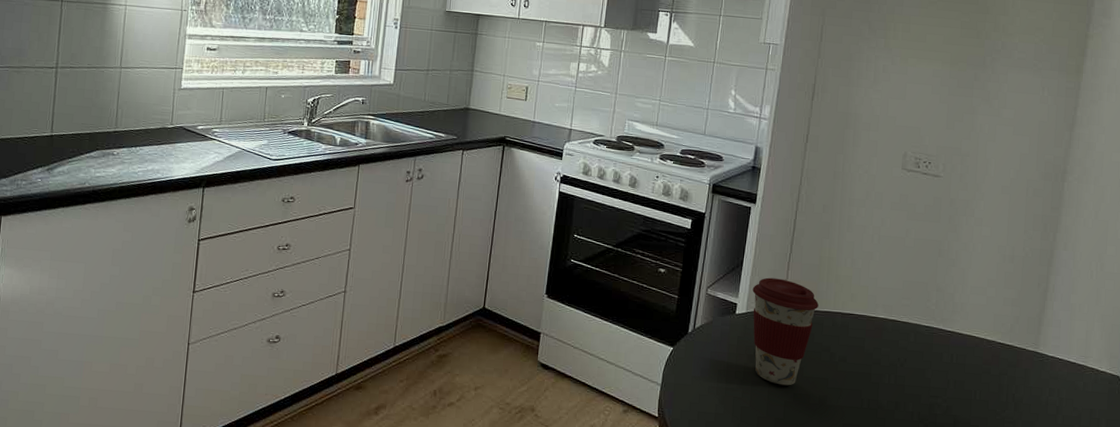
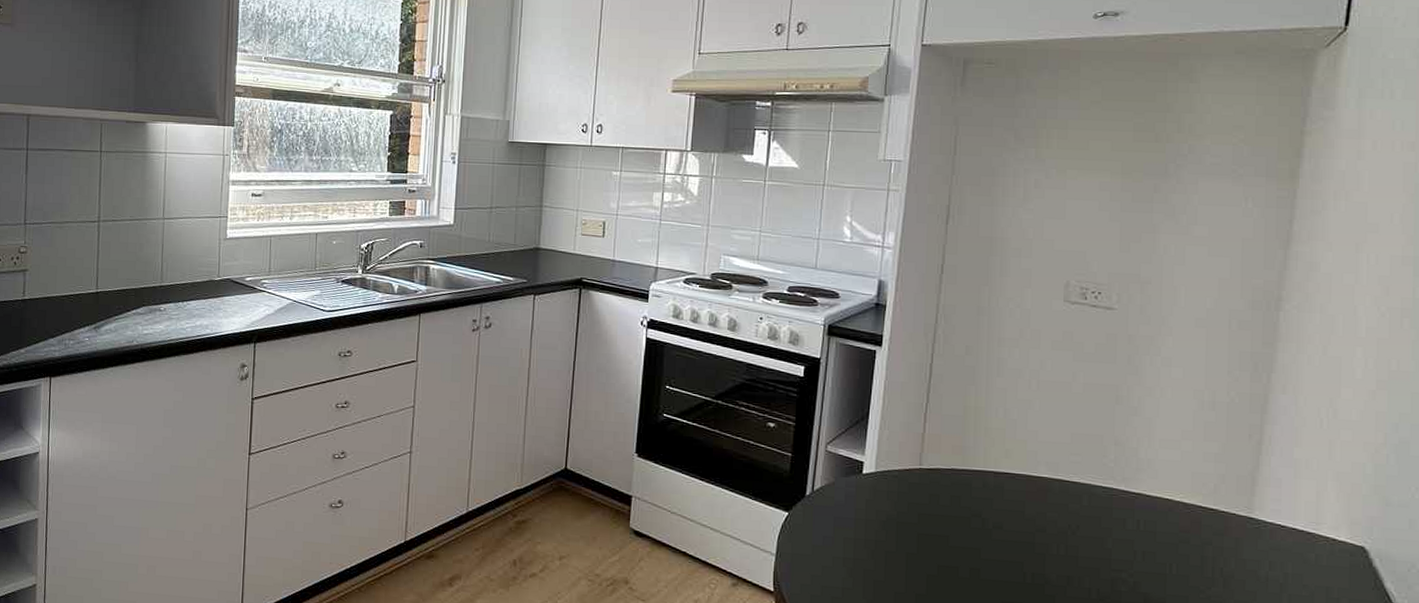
coffee cup: present [752,277,819,386] -> none [882,431,965,557]

